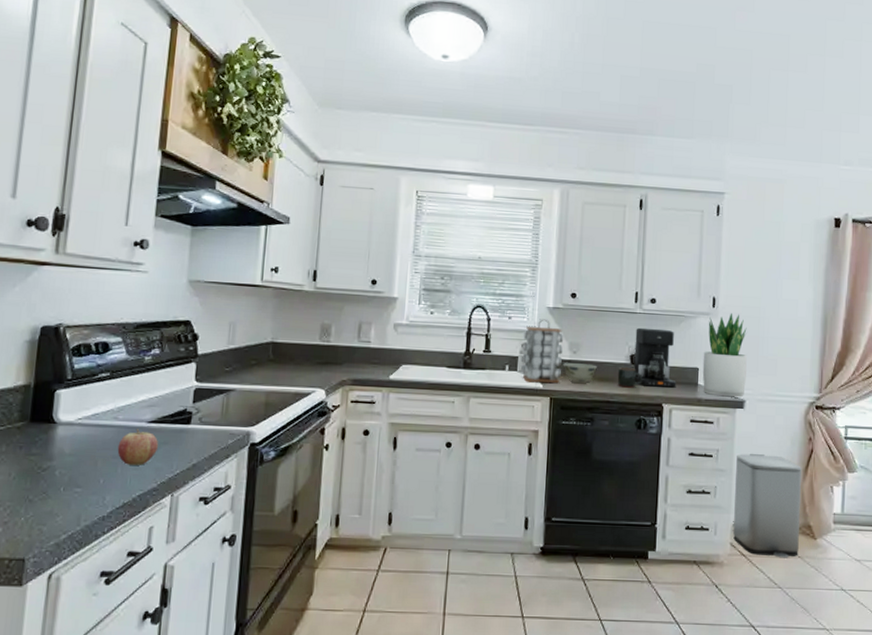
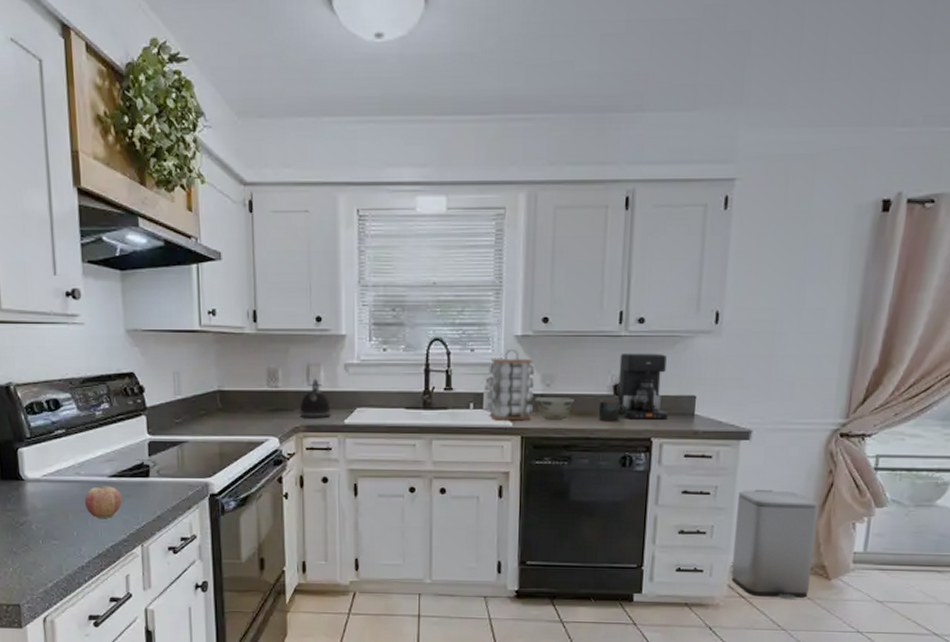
kettle: none [347,336,378,374] -> present [299,379,331,419]
planter: present [702,312,747,398] -> none [700,328,758,428]

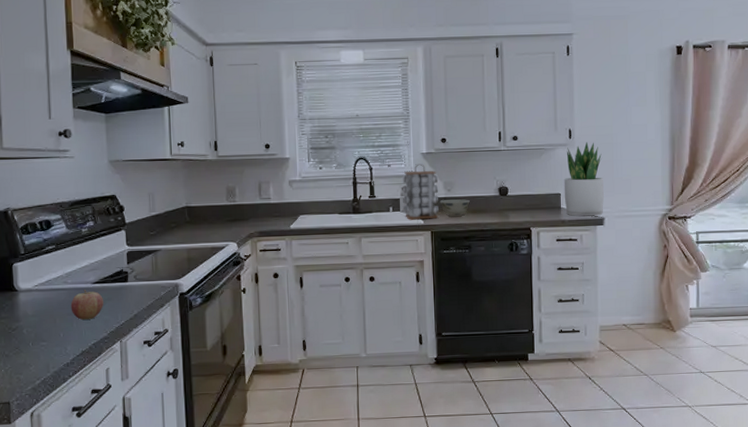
kettle: present [299,379,331,419] -> none [253,194,279,226]
mug: present [598,399,628,422] -> none [488,199,511,217]
coffee maker: present [617,353,669,420] -> none [501,162,542,214]
planter: none [700,328,758,428] -> present [564,141,604,217]
pedal bin: present [731,490,818,600] -> none [600,263,660,350]

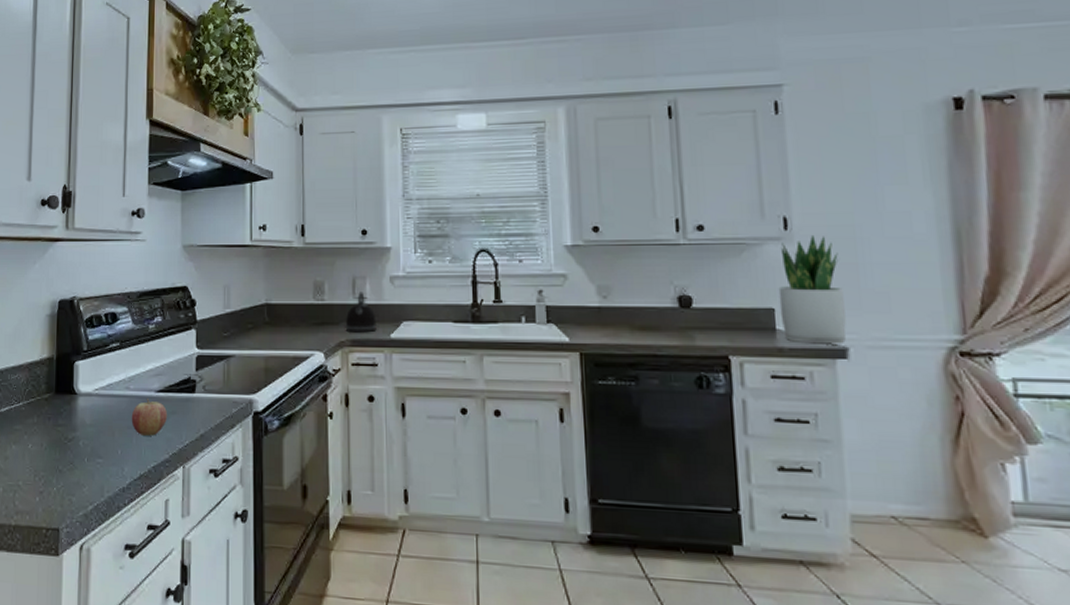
kettle: none [253,194,279,226] -> present [345,292,377,333]
spice rack: present [402,163,439,220] -> none [539,258,590,336]
bowl: present [439,199,470,217] -> none [591,310,636,335]

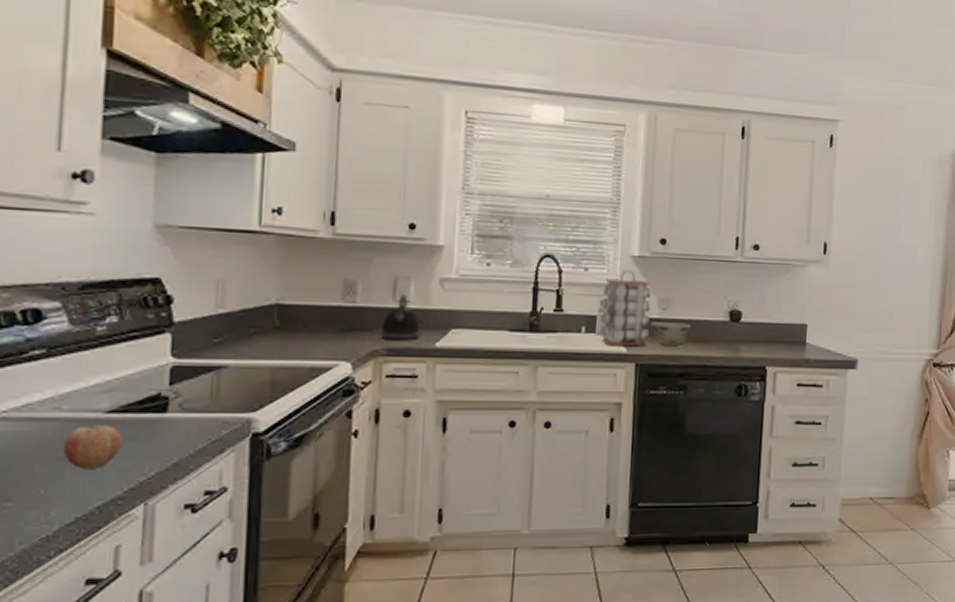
spice rack: none [539,258,590,336] -> present [600,269,651,347]
bowl: none [591,310,636,335] -> present [650,322,691,346]
planter: present [778,234,846,344] -> none [811,260,861,357]

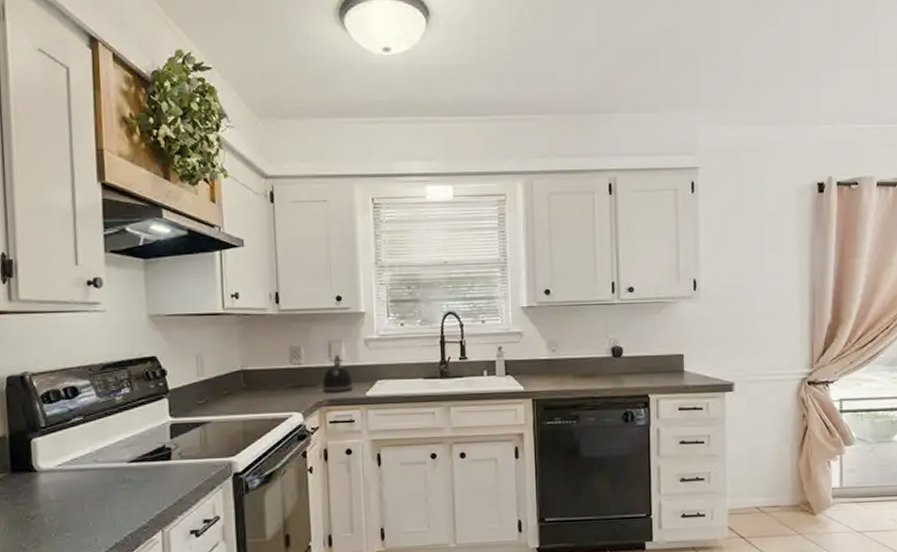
fruit: present [63,421,123,468] -> none [101,470,143,506]
spice rack: present [600,269,651,347] -> none [499,318,541,386]
bowl: present [650,322,691,346] -> none [542,361,578,383]

